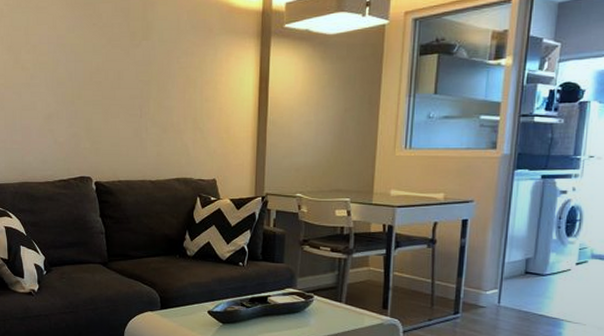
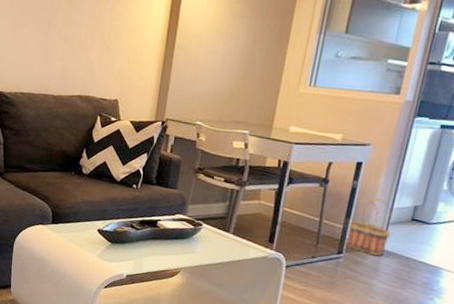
basket: none [460,254,505,313] -> present [345,198,391,256]

